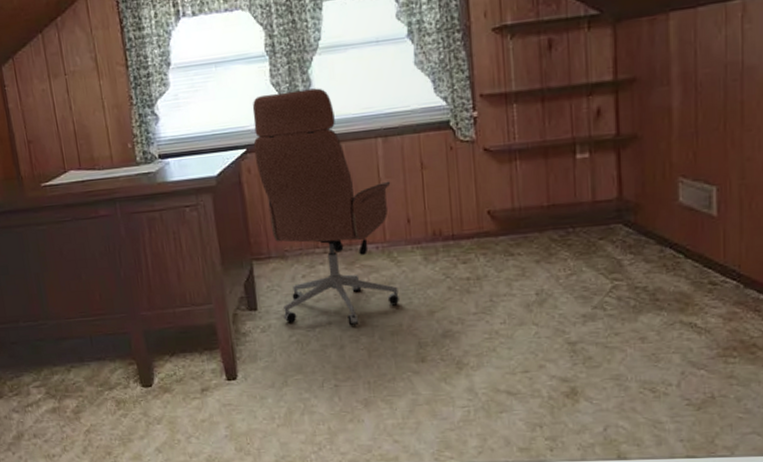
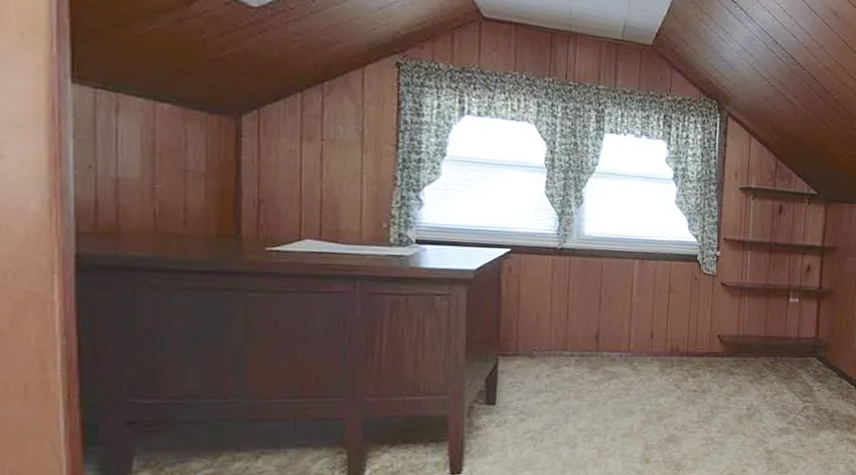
office chair: present [252,88,401,326] -> none [518,203,641,426]

